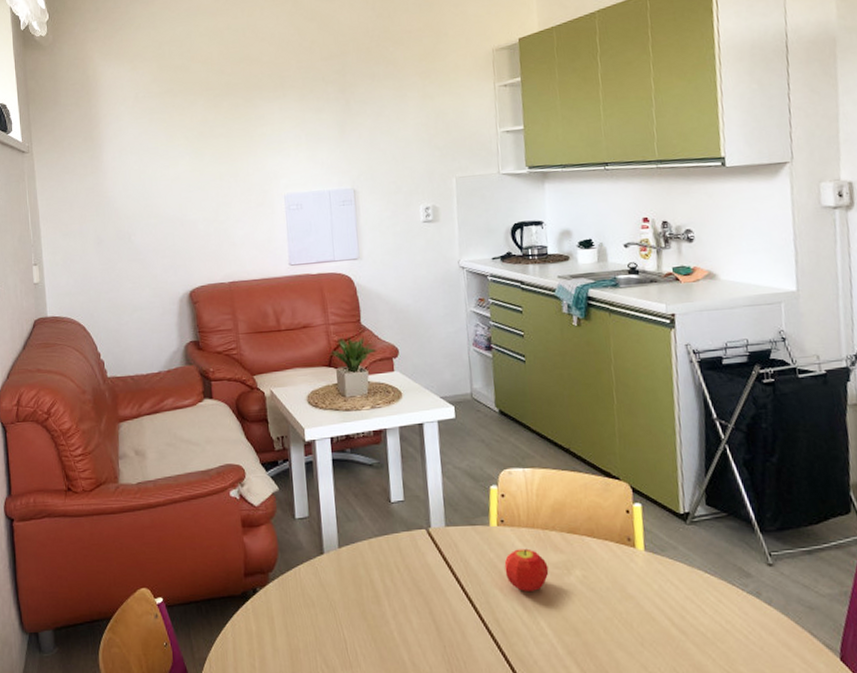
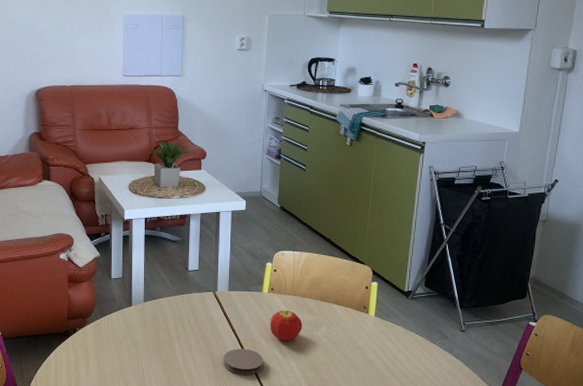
coaster: none [448,604,503,642] -> present [223,348,263,375]

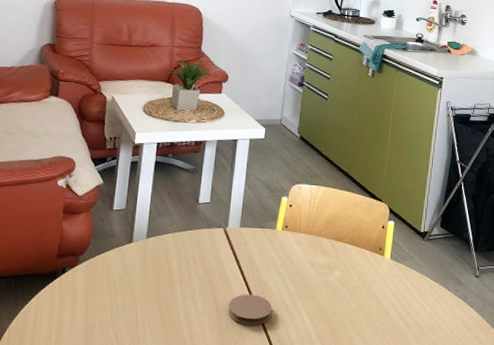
fruit: present [270,310,303,341] -> none [281,250,316,286]

